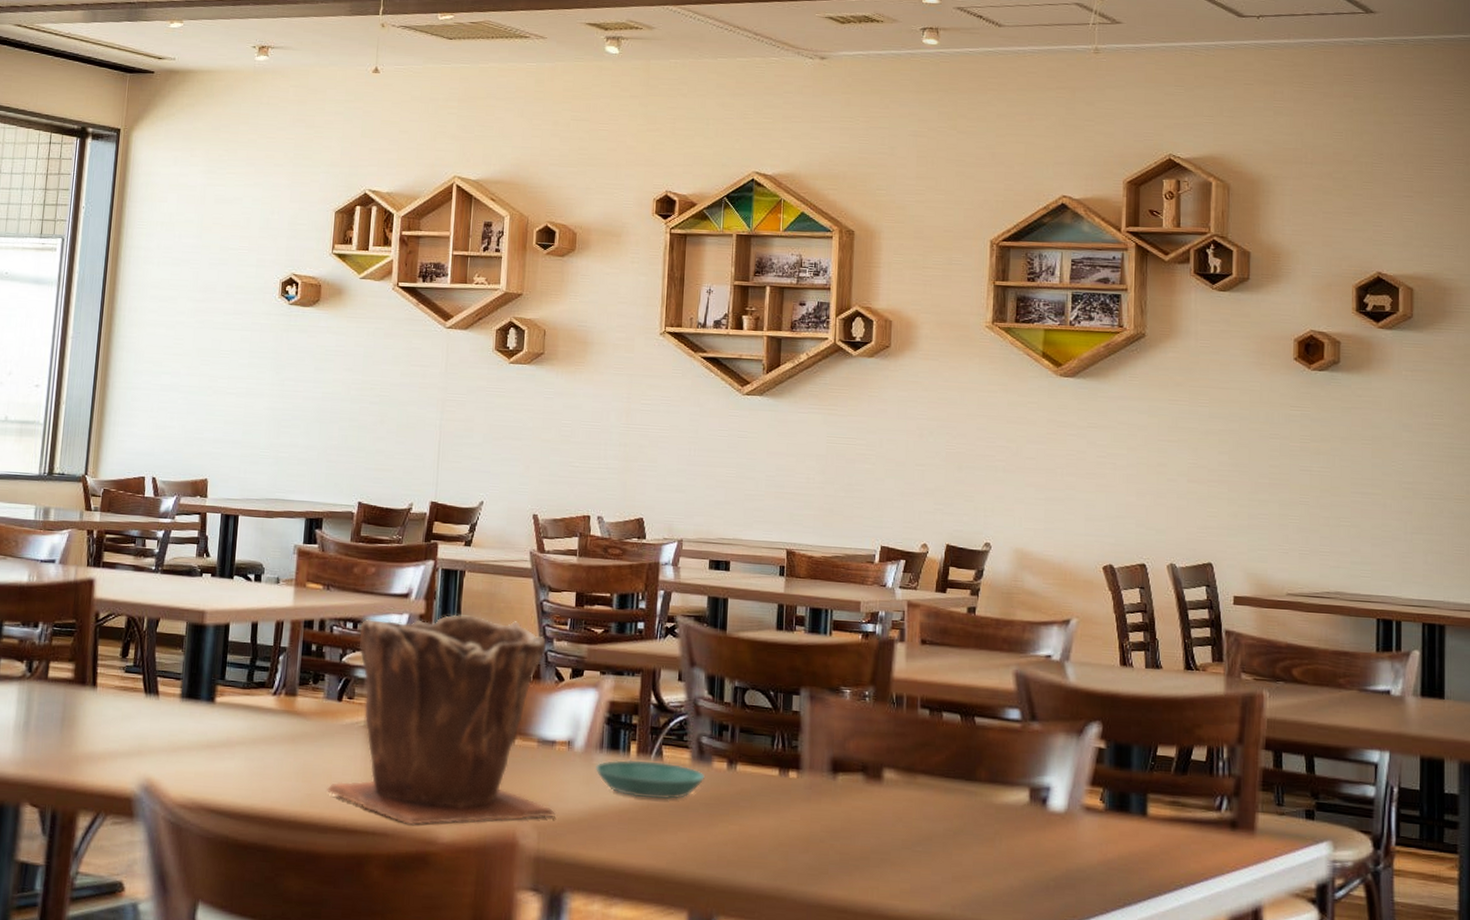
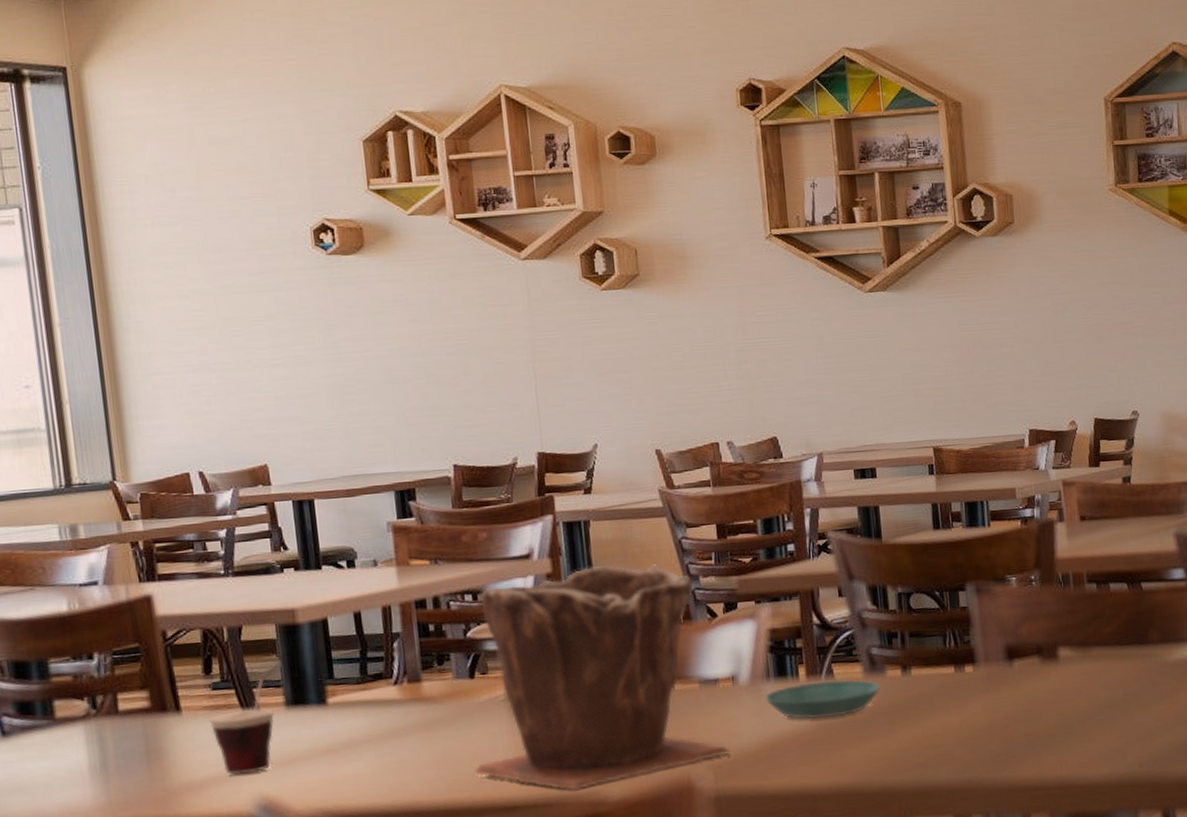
cup: none [117,657,184,754] -> present [209,662,280,775]

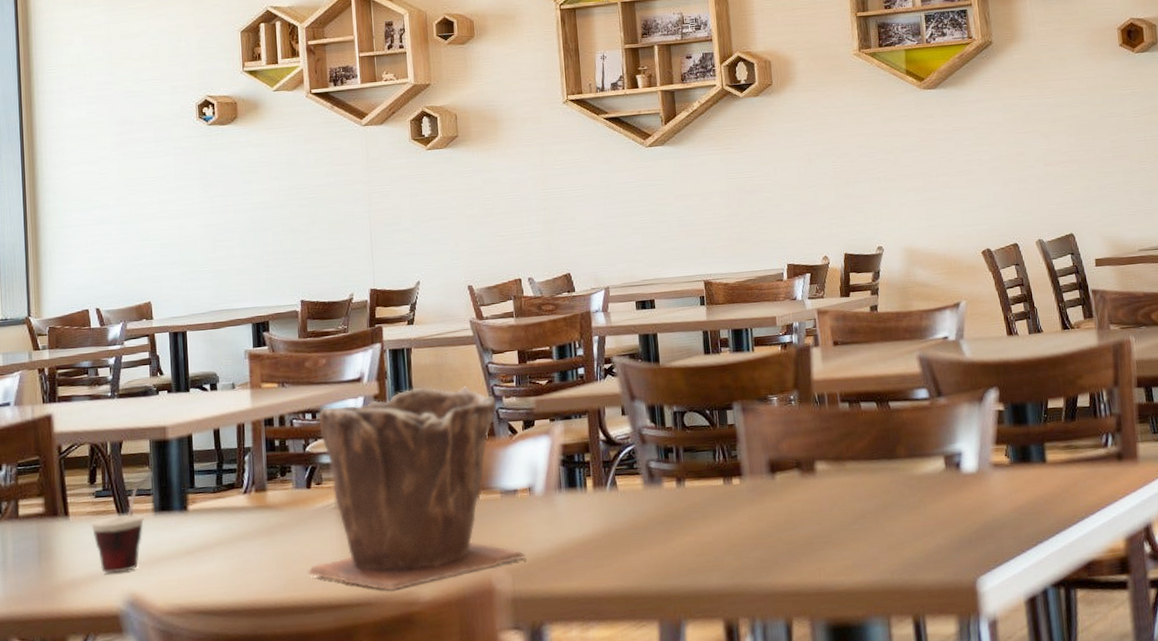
saucer: present [764,679,880,720] -> none [556,491,658,528]

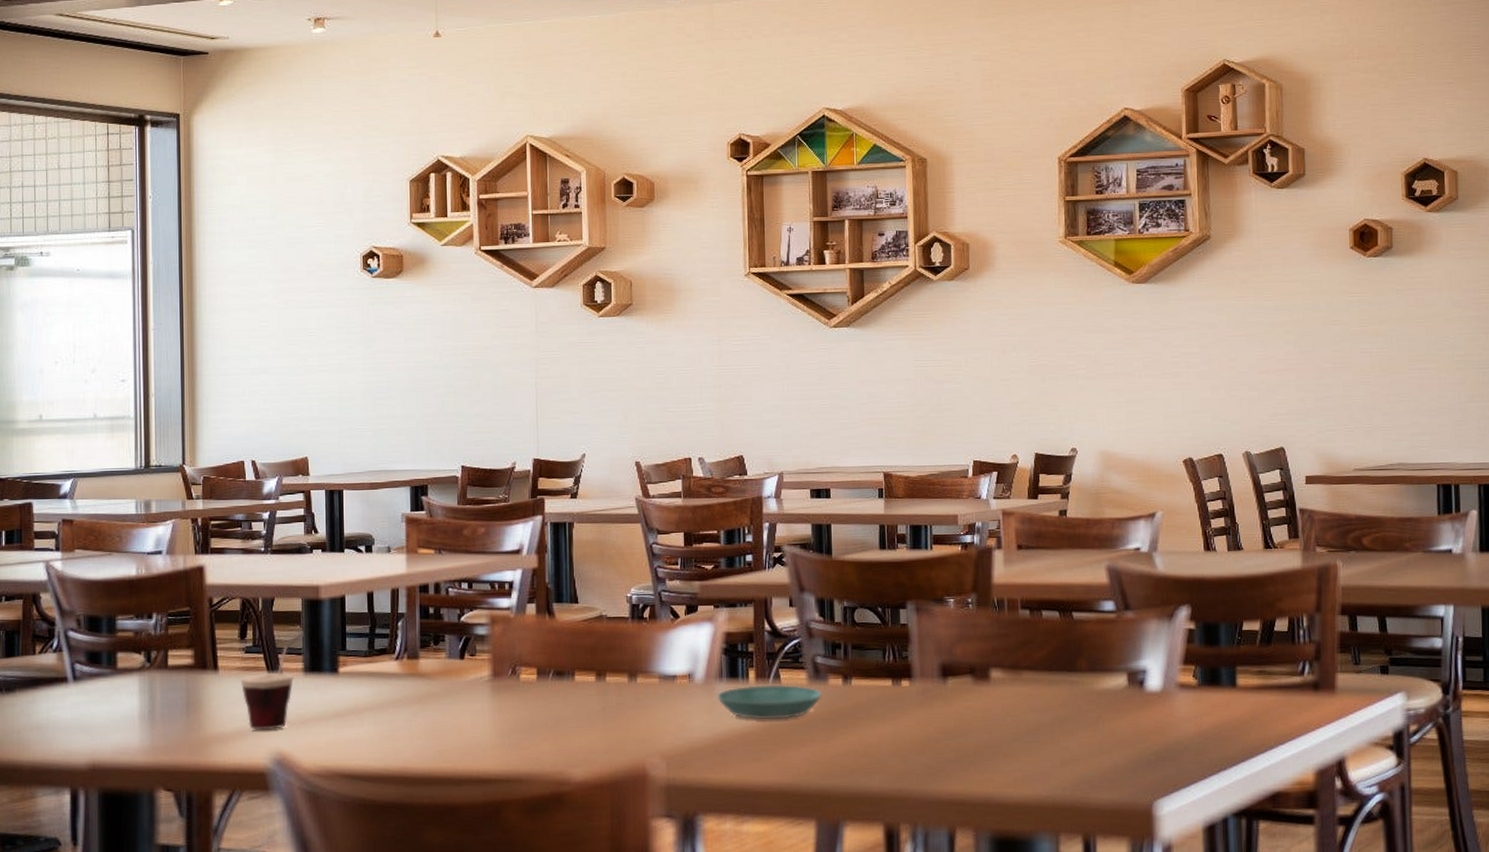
plant pot: present [308,386,526,592] -> none [458,564,682,770]
saucer: none [556,491,658,528] -> present [716,684,822,720]

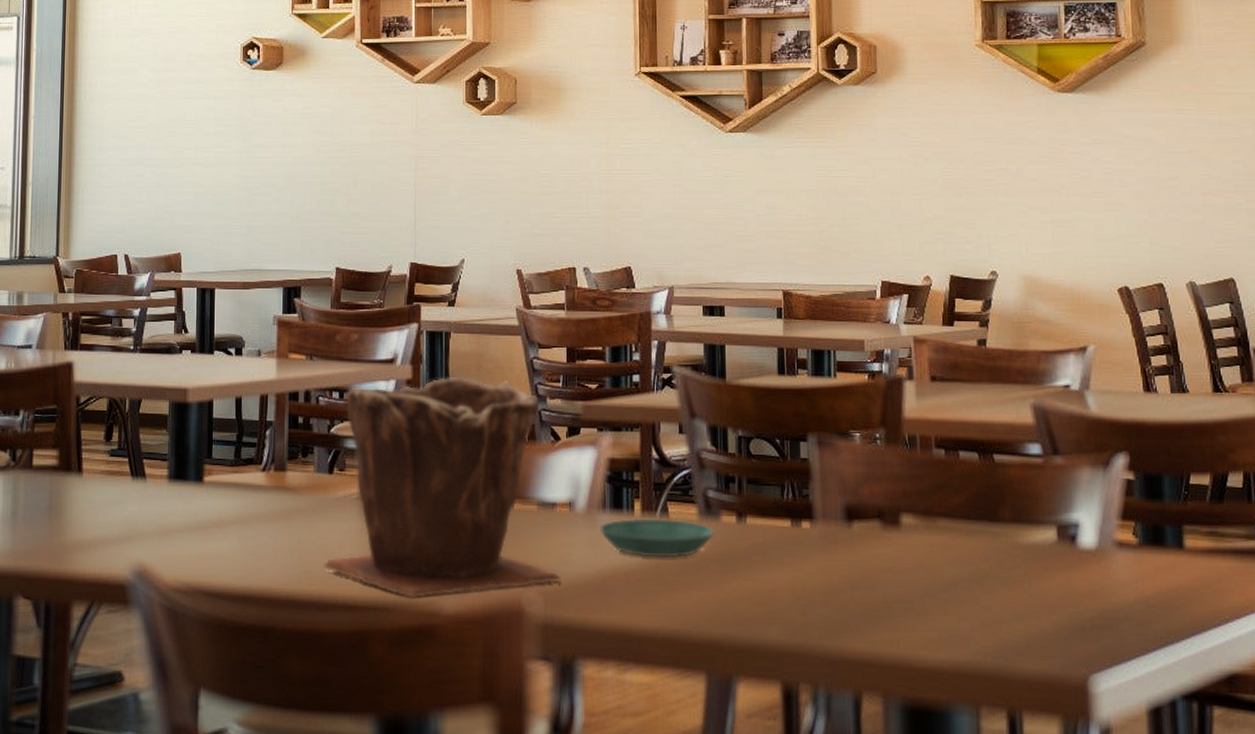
cup: present [240,632,302,730] -> none [104,437,168,539]
plant pot: none [458,564,682,770] -> present [324,378,561,599]

